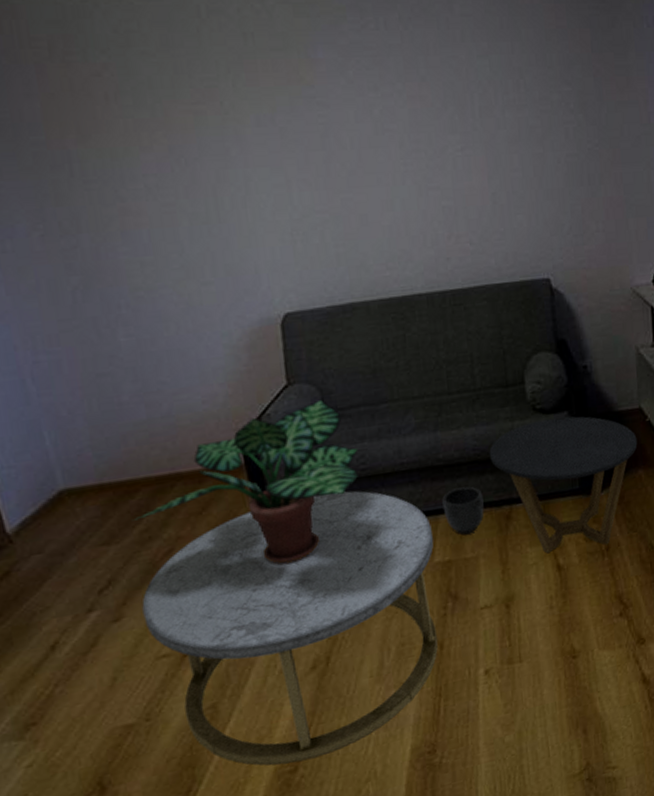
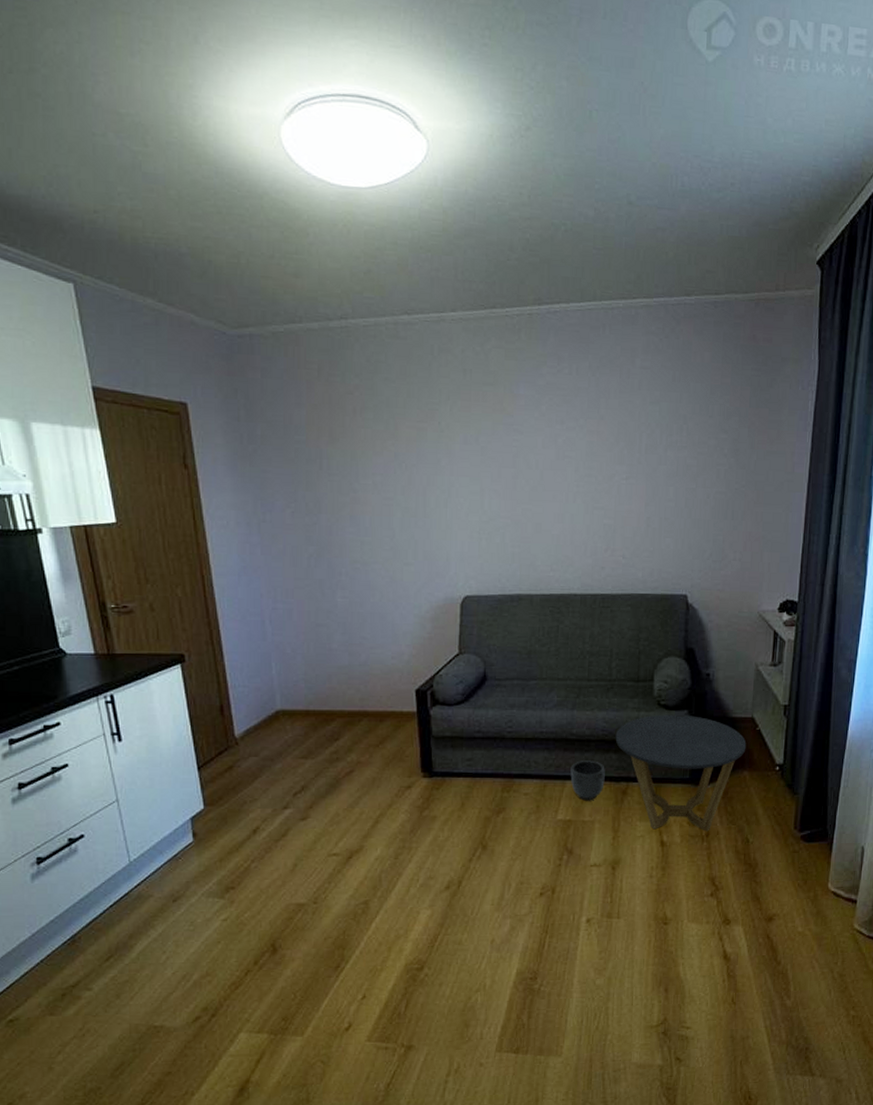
potted plant: present [131,399,360,564] -> none [326,669,508,798]
coffee table: present [141,490,438,766] -> none [324,746,559,963]

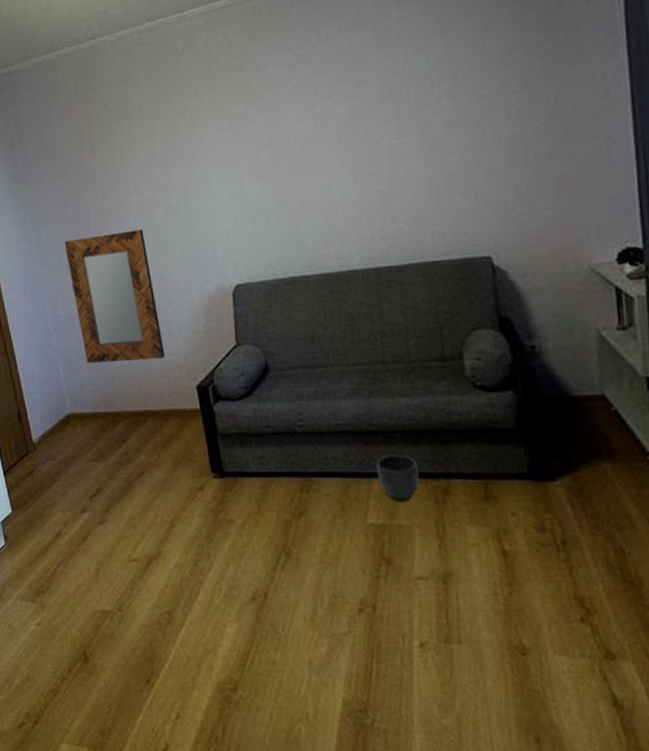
home mirror: none [290,529,387,661] -> present [64,229,165,364]
side table: present [615,714,747,832] -> none [424,396,601,539]

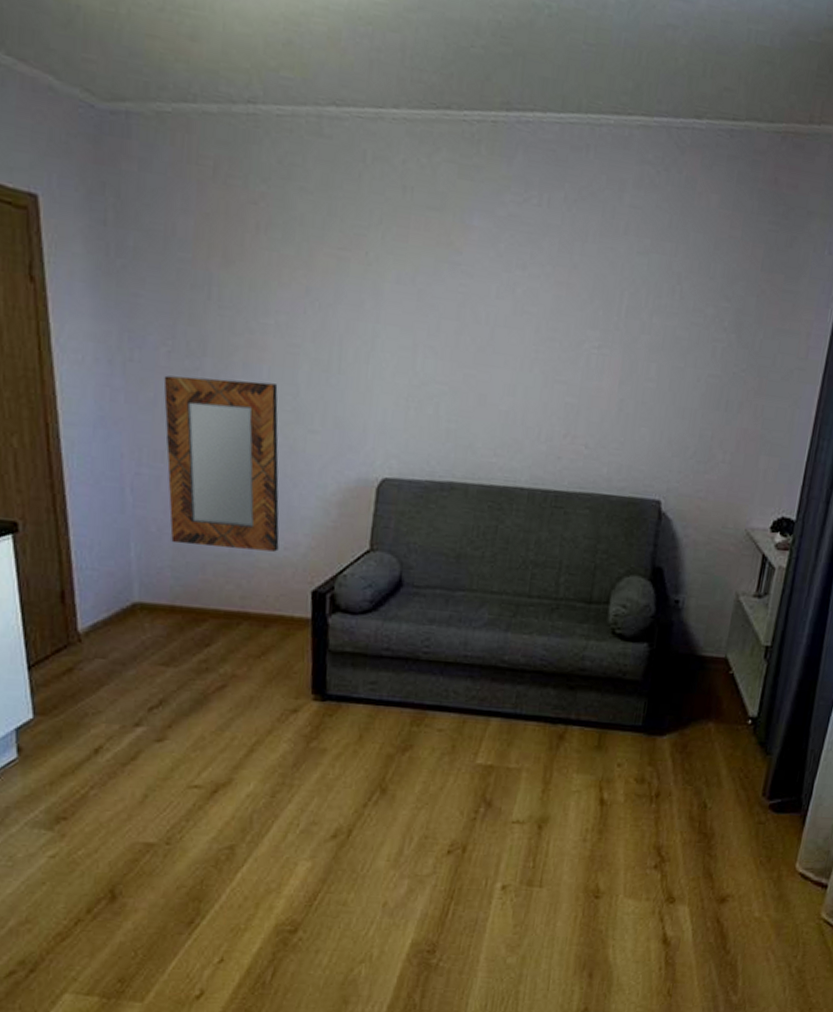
planter: present [376,455,420,502] -> none [496,694,540,744]

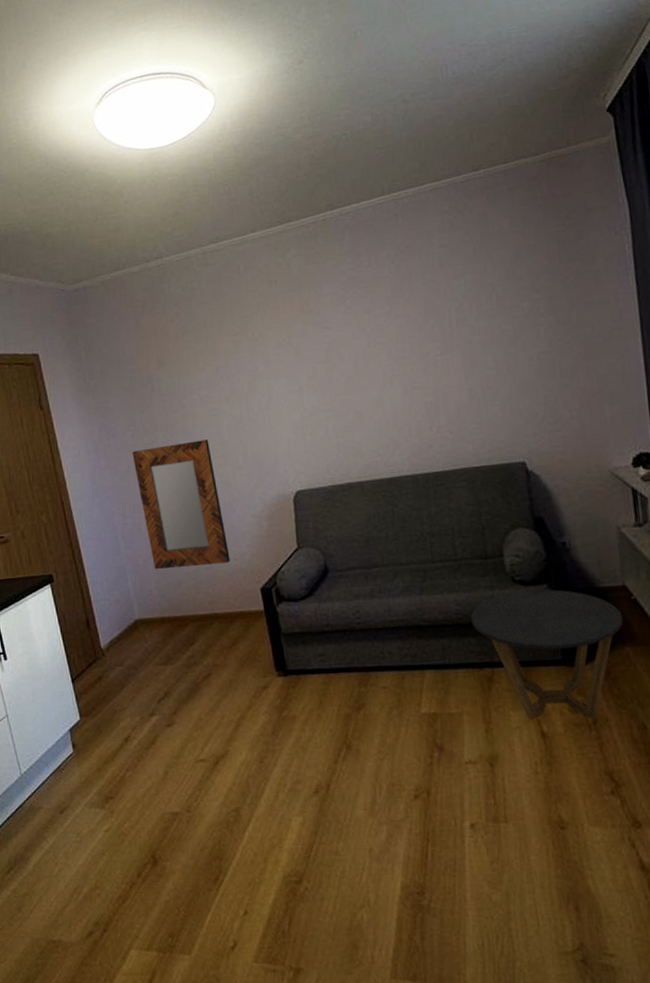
side table: none [555,645,716,792] -> present [470,589,624,719]

